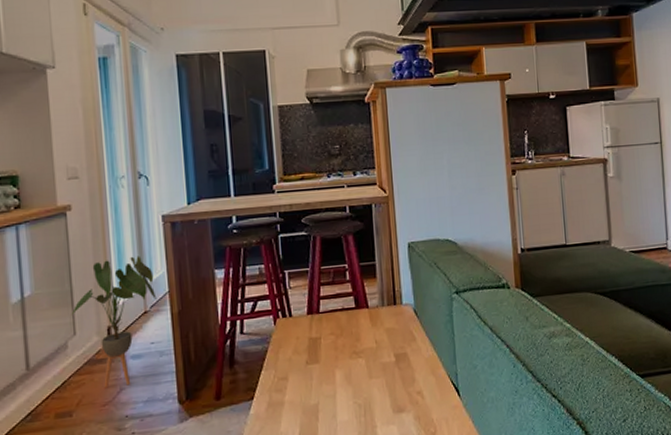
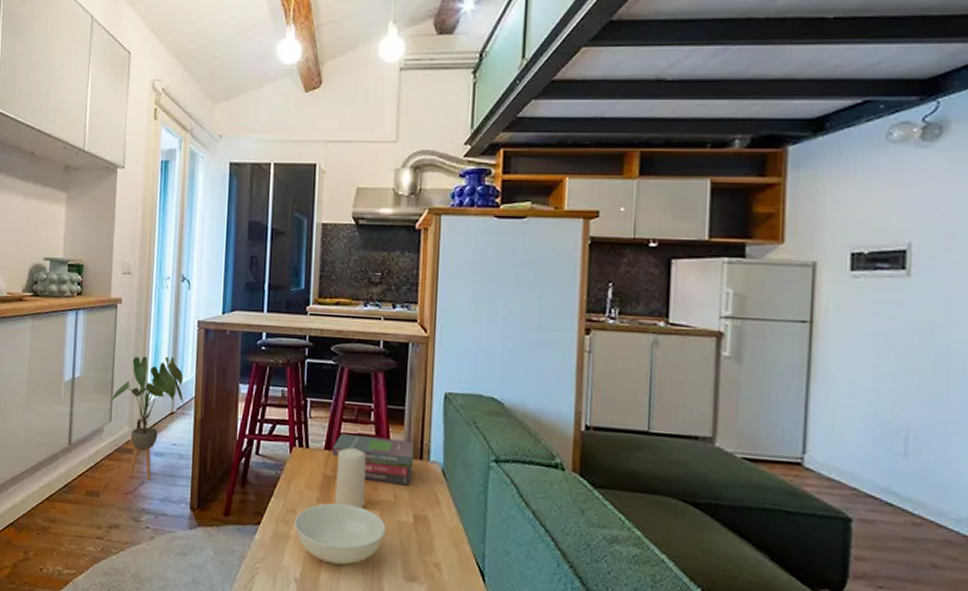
bowl: none [287,359,372,418] -> present [294,502,386,566]
books: none [314,290,389,334] -> present [331,434,414,486]
candle: none [320,307,352,363] -> present [334,448,367,509]

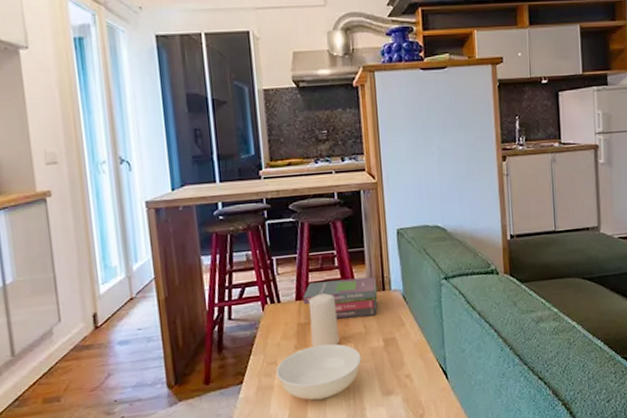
house plant: present [109,356,184,481] -> none [55,242,143,374]

